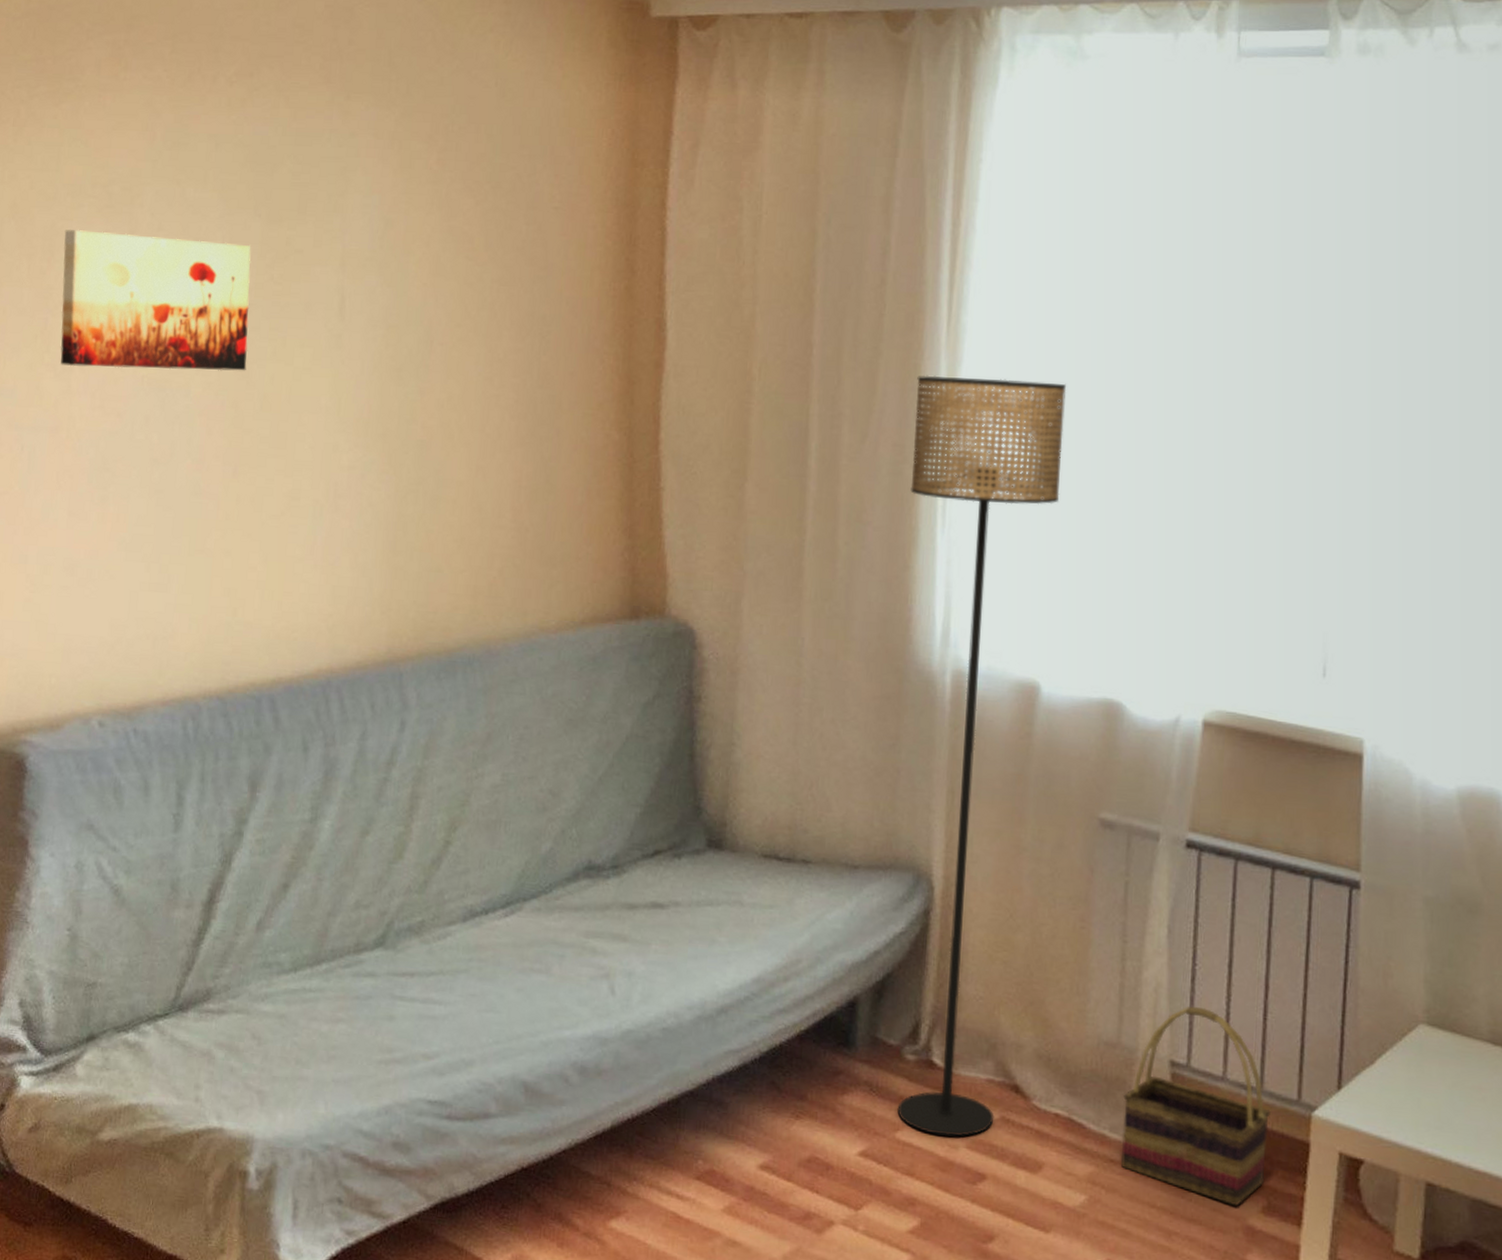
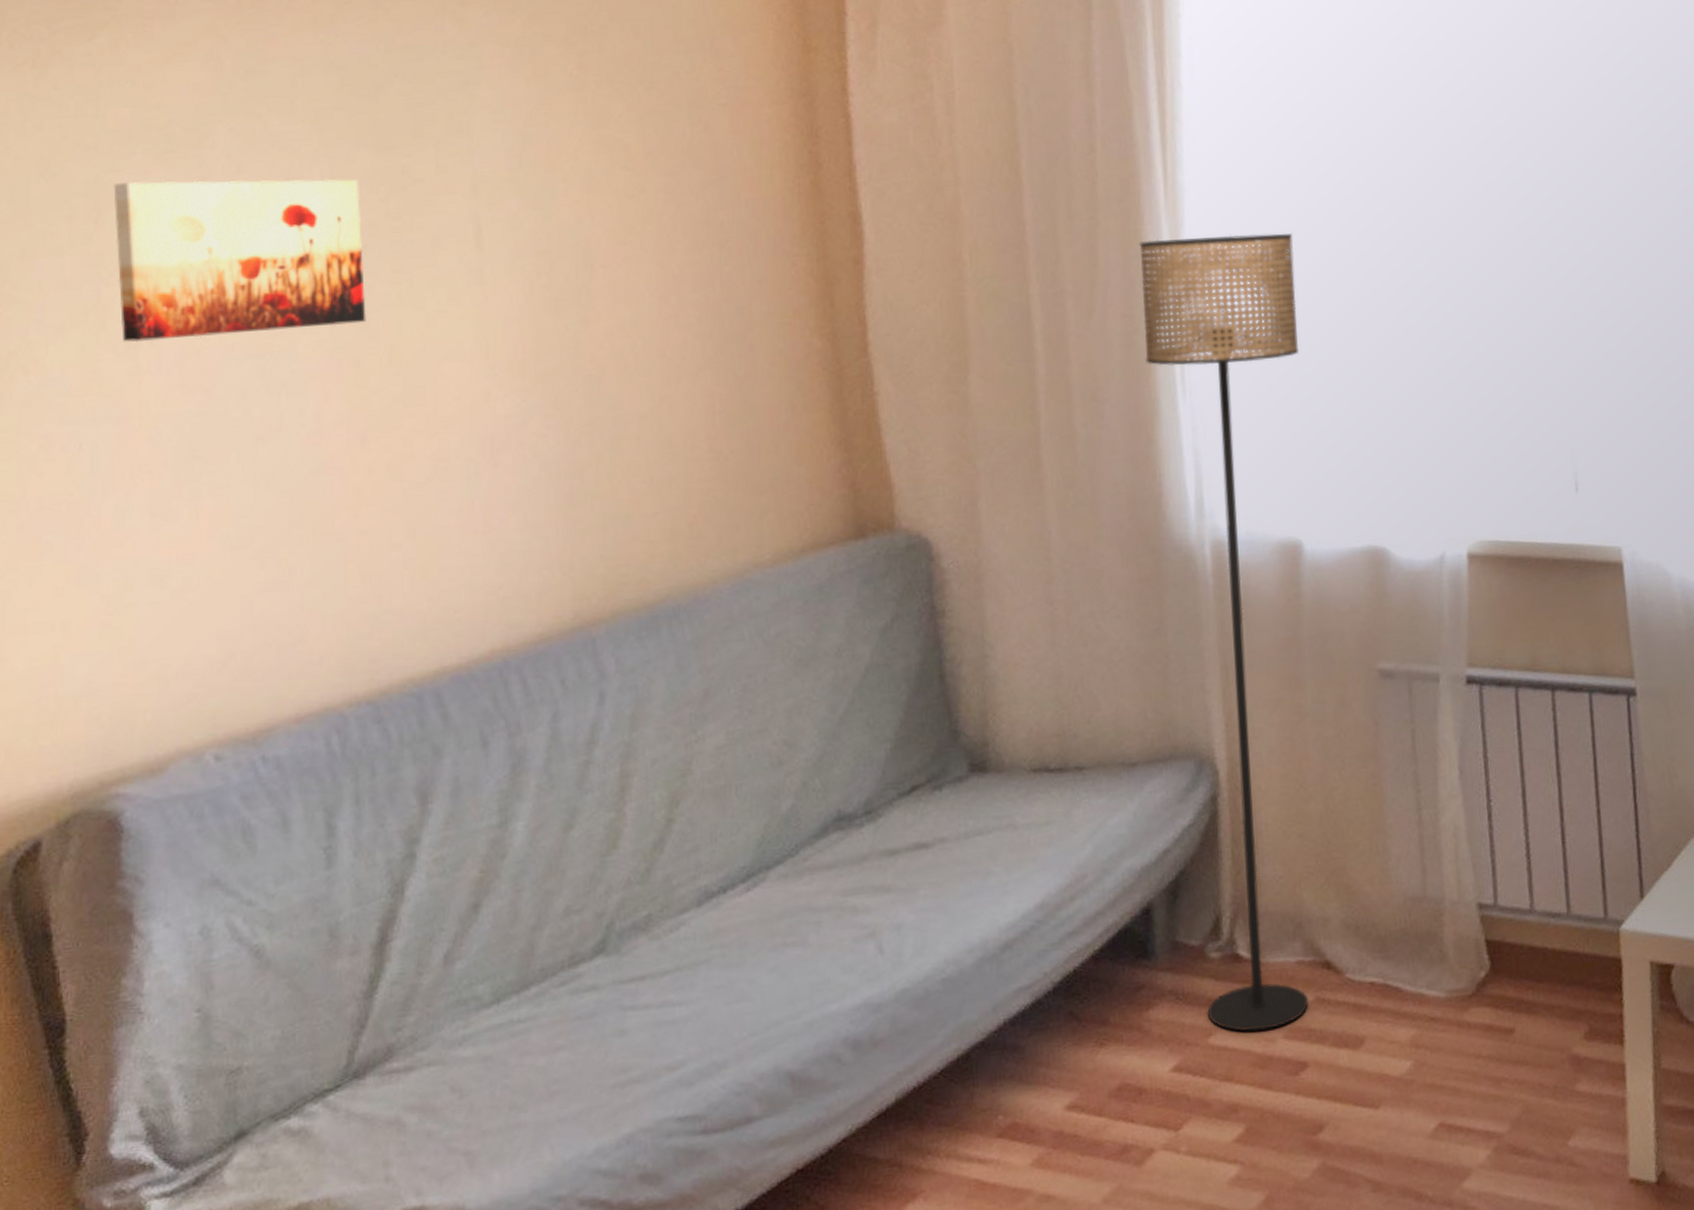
basket: present [1121,1006,1271,1207] -> none [1436,843,1583,1039]

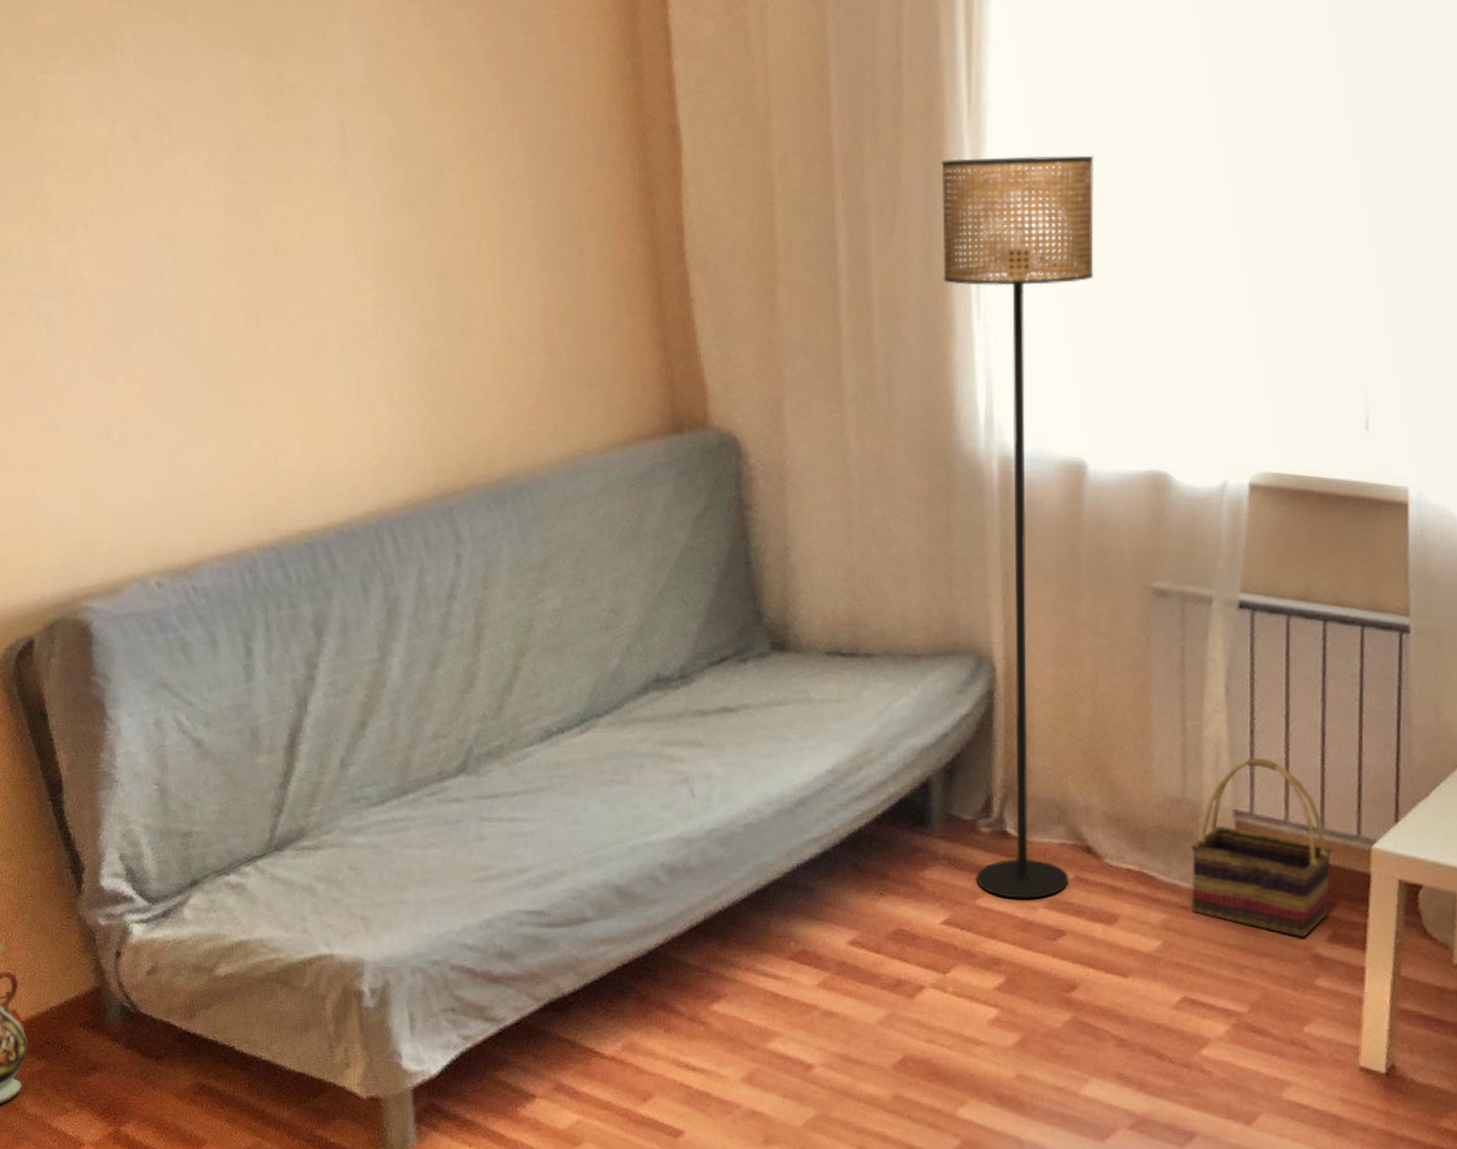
wall art: present [113,179,366,343] -> none [46,81,255,227]
basket: none [1436,843,1583,1039] -> present [1191,758,1332,938]

